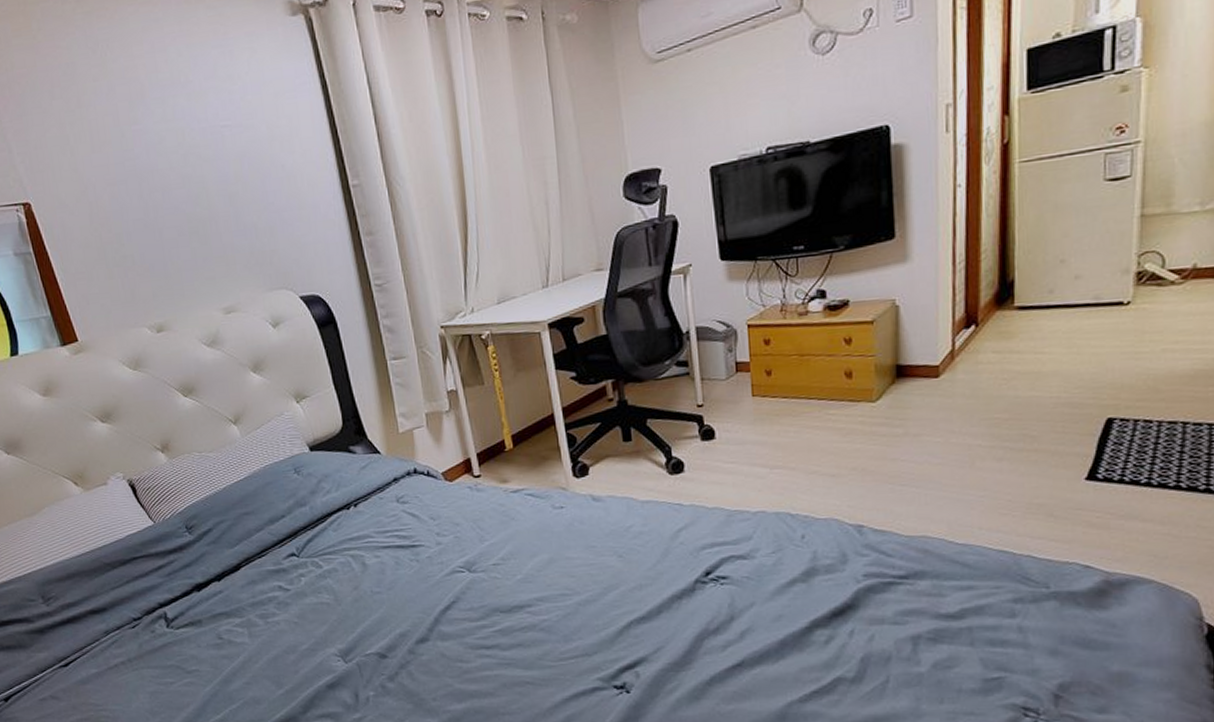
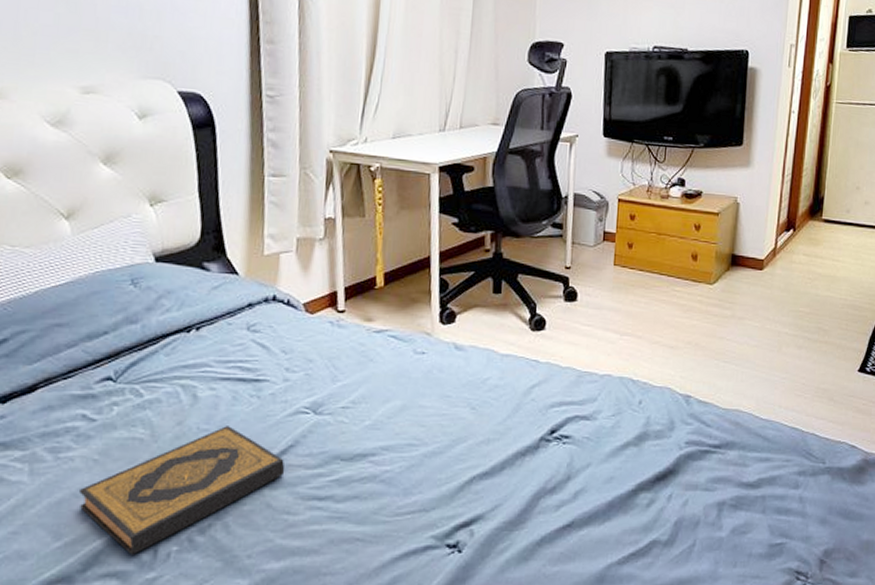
hardback book: none [289,588,452,699] -> present [80,426,285,555]

